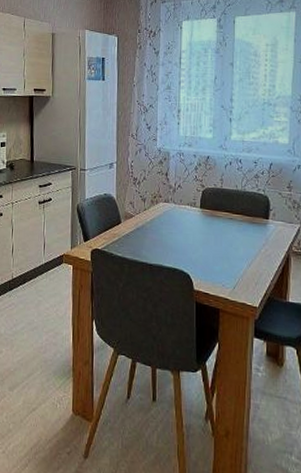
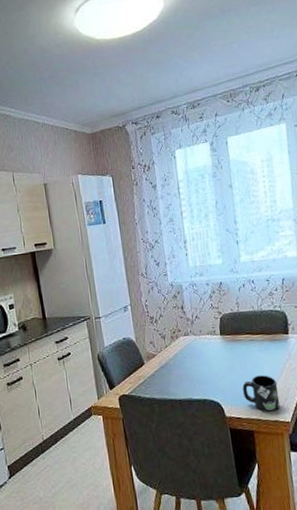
mug: none [215,255,250,295] -> present [242,375,281,413]

